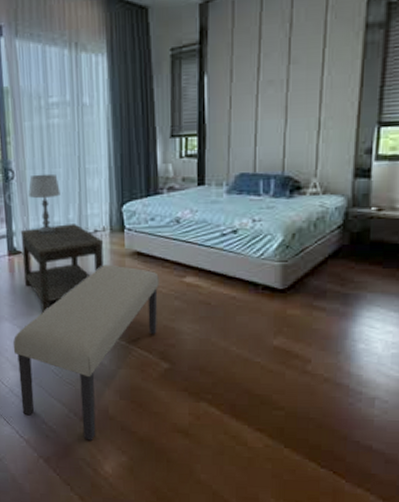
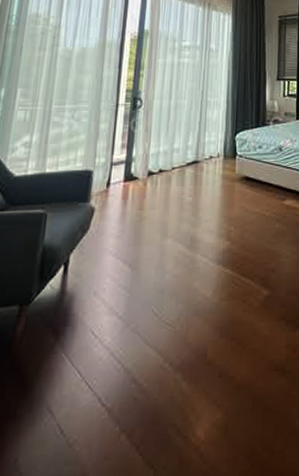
bench: present [13,264,159,442] -> none [110,189,263,398]
side table: present [20,224,104,313] -> none [136,150,218,243]
table lamp: present [27,173,61,235] -> none [152,104,183,160]

